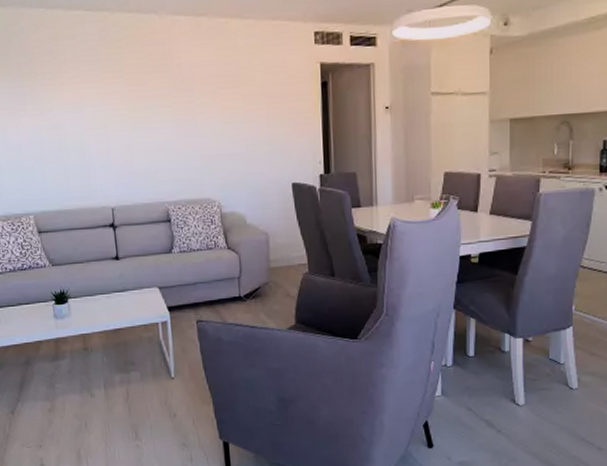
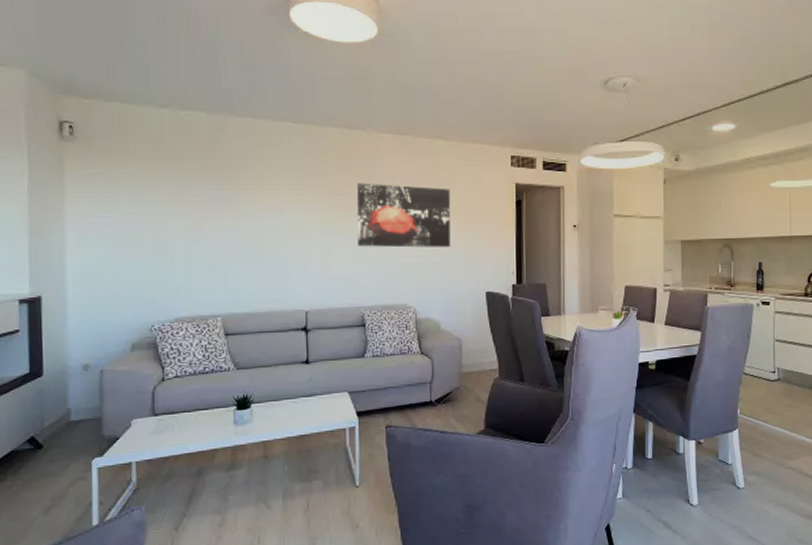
wall art: none [153,71,253,140] -> present [356,183,451,248]

